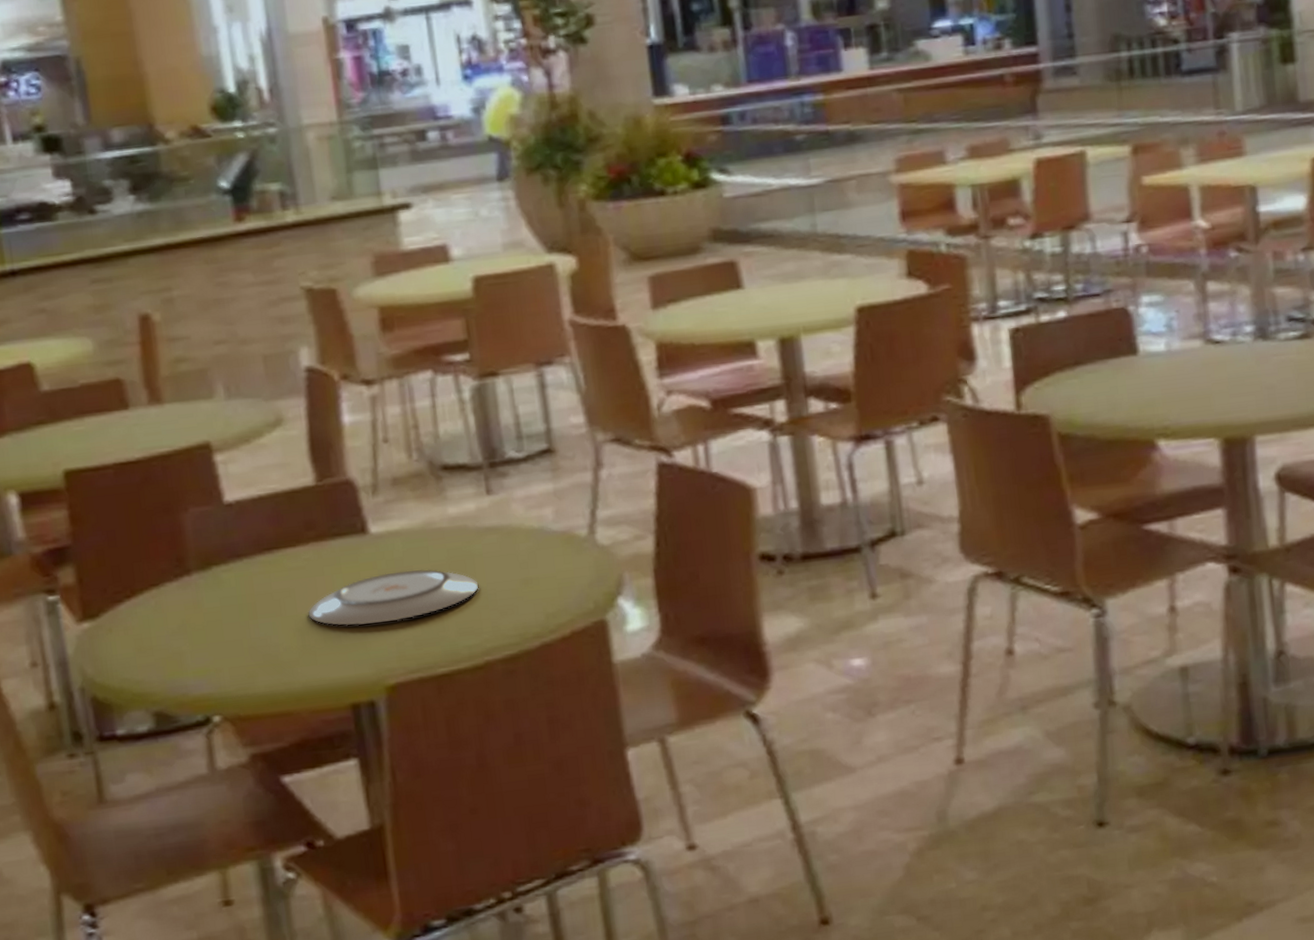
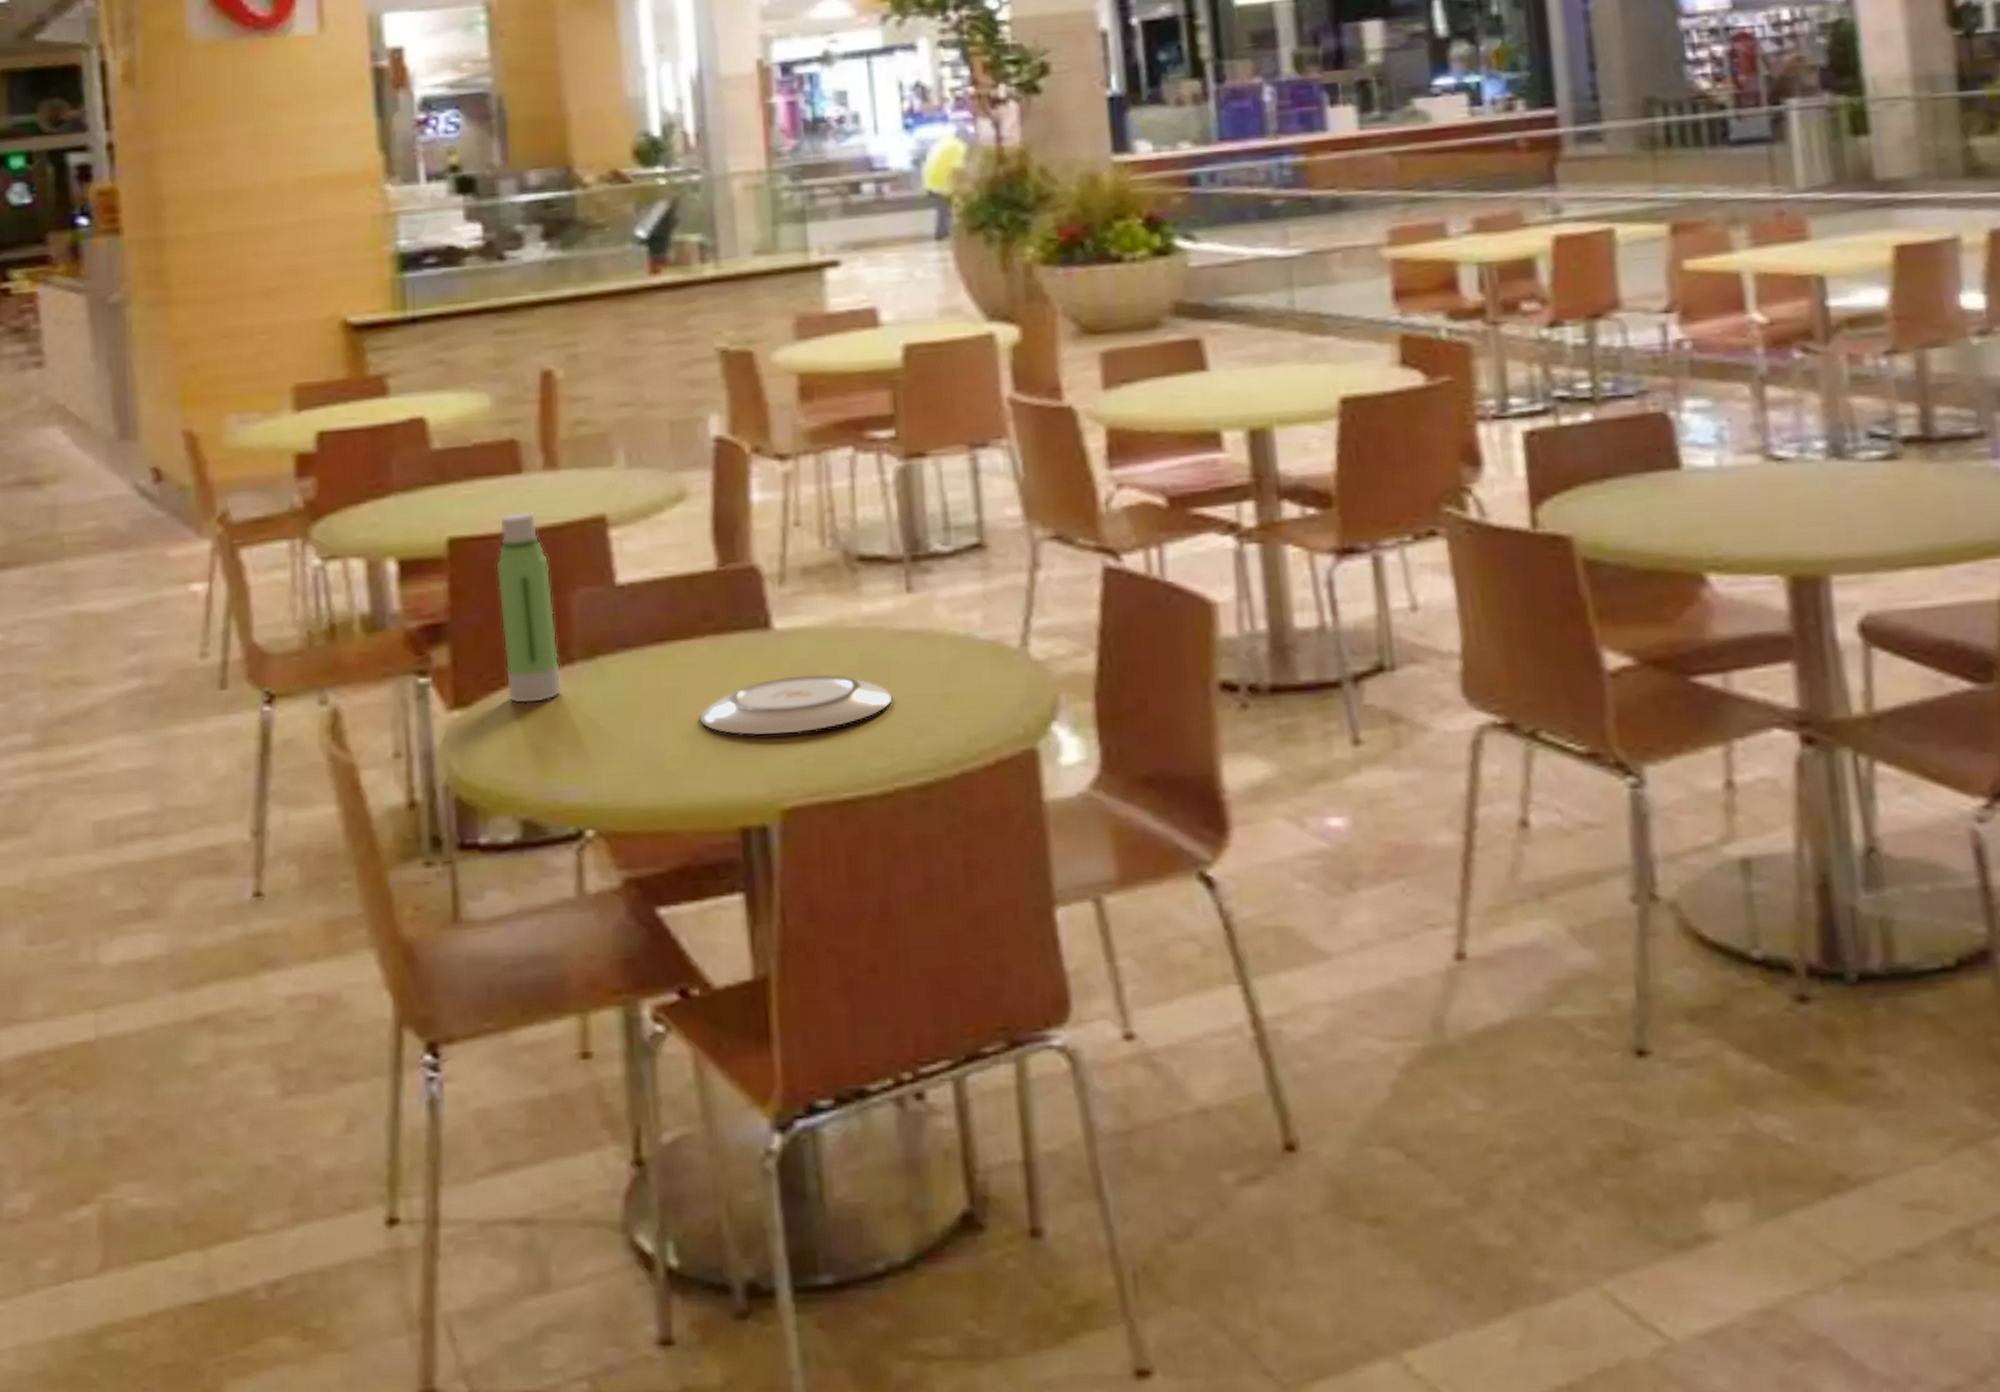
water bottle: none [111,442,183,613] -> present [496,510,563,705]

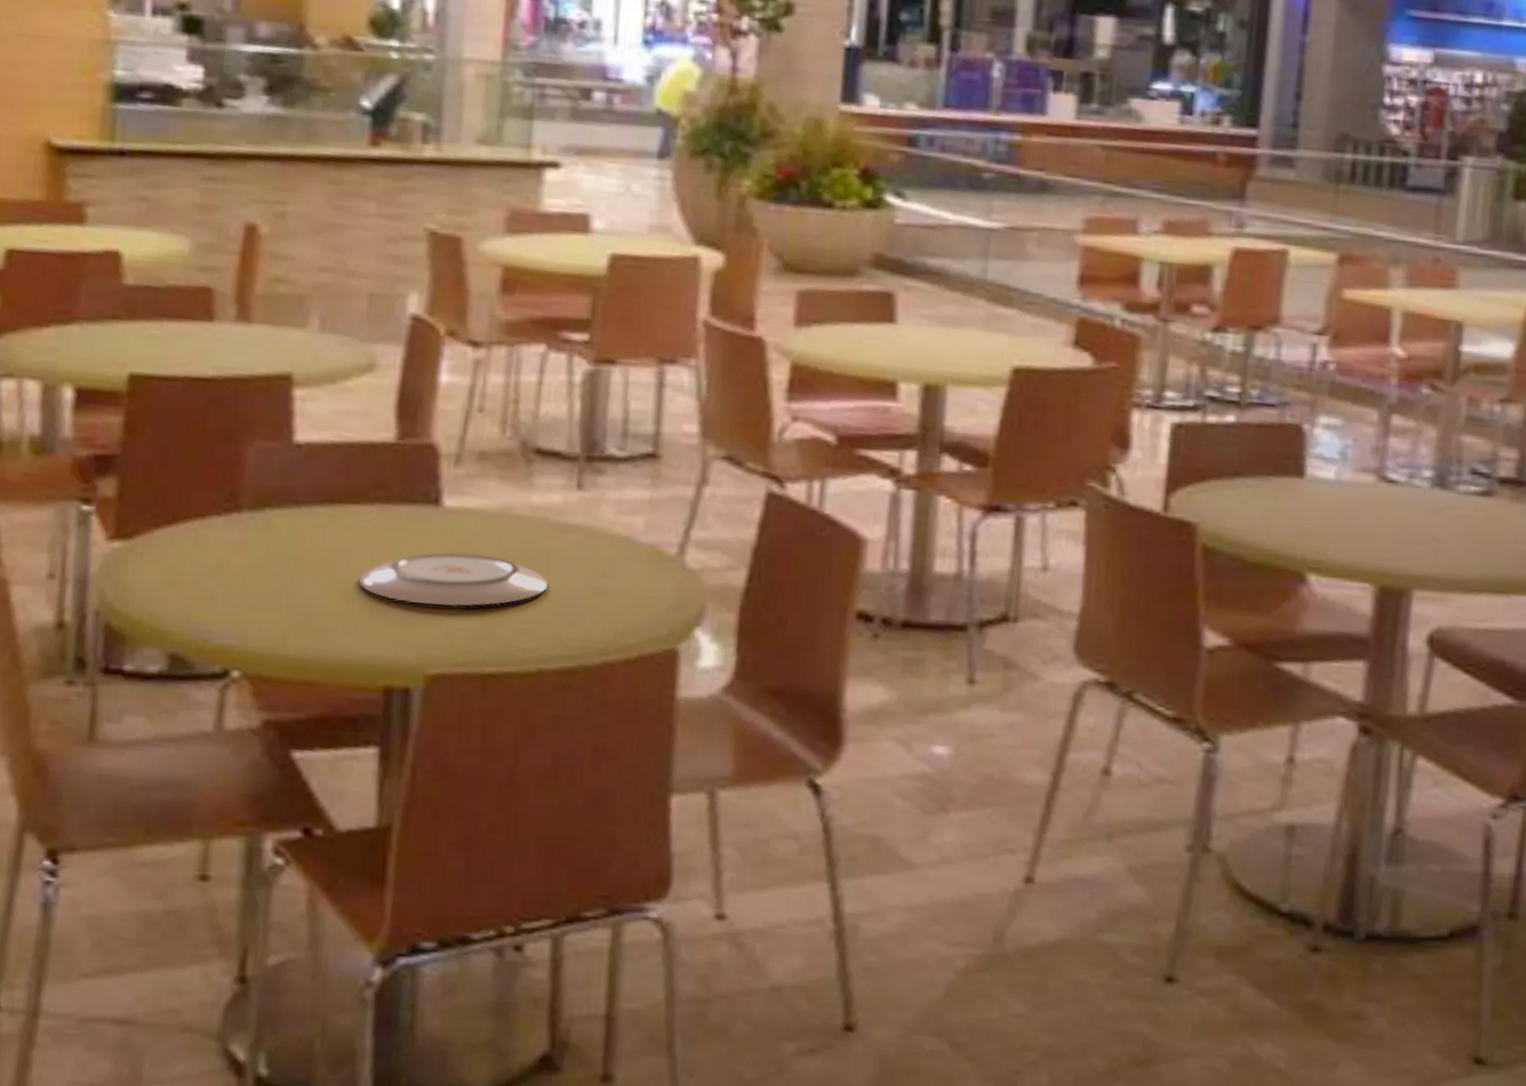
water bottle: present [496,510,563,705] -> none [170,357,230,545]

